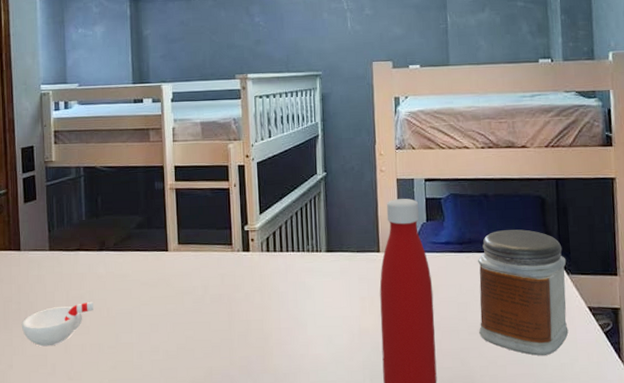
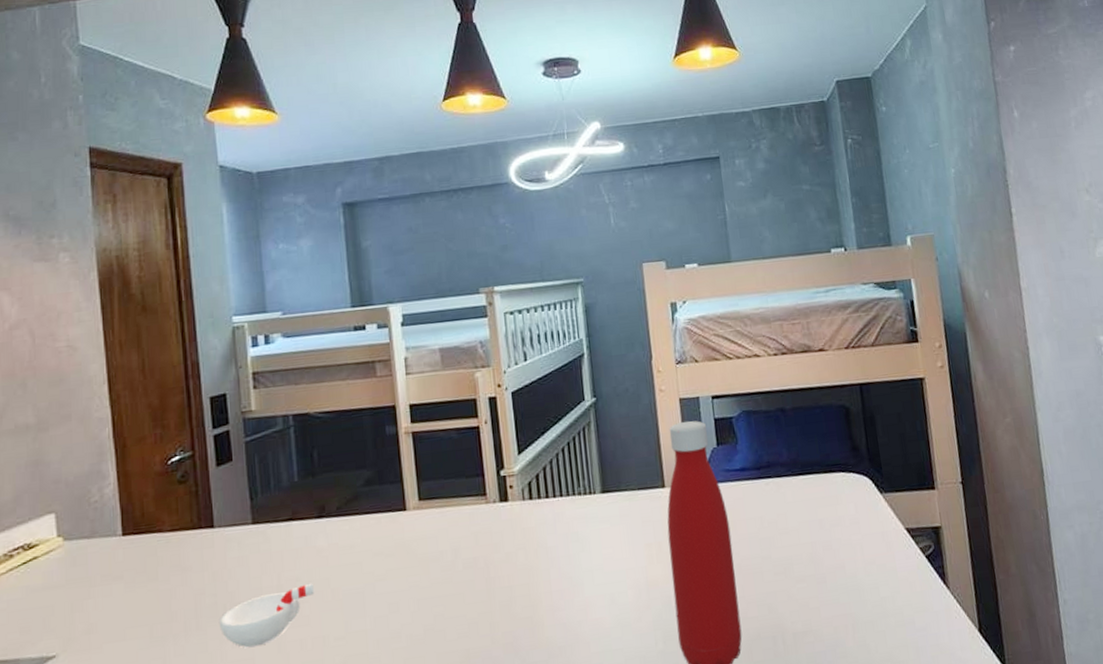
jar: present [478,229,569,356] -> none [779,445,887,592]

